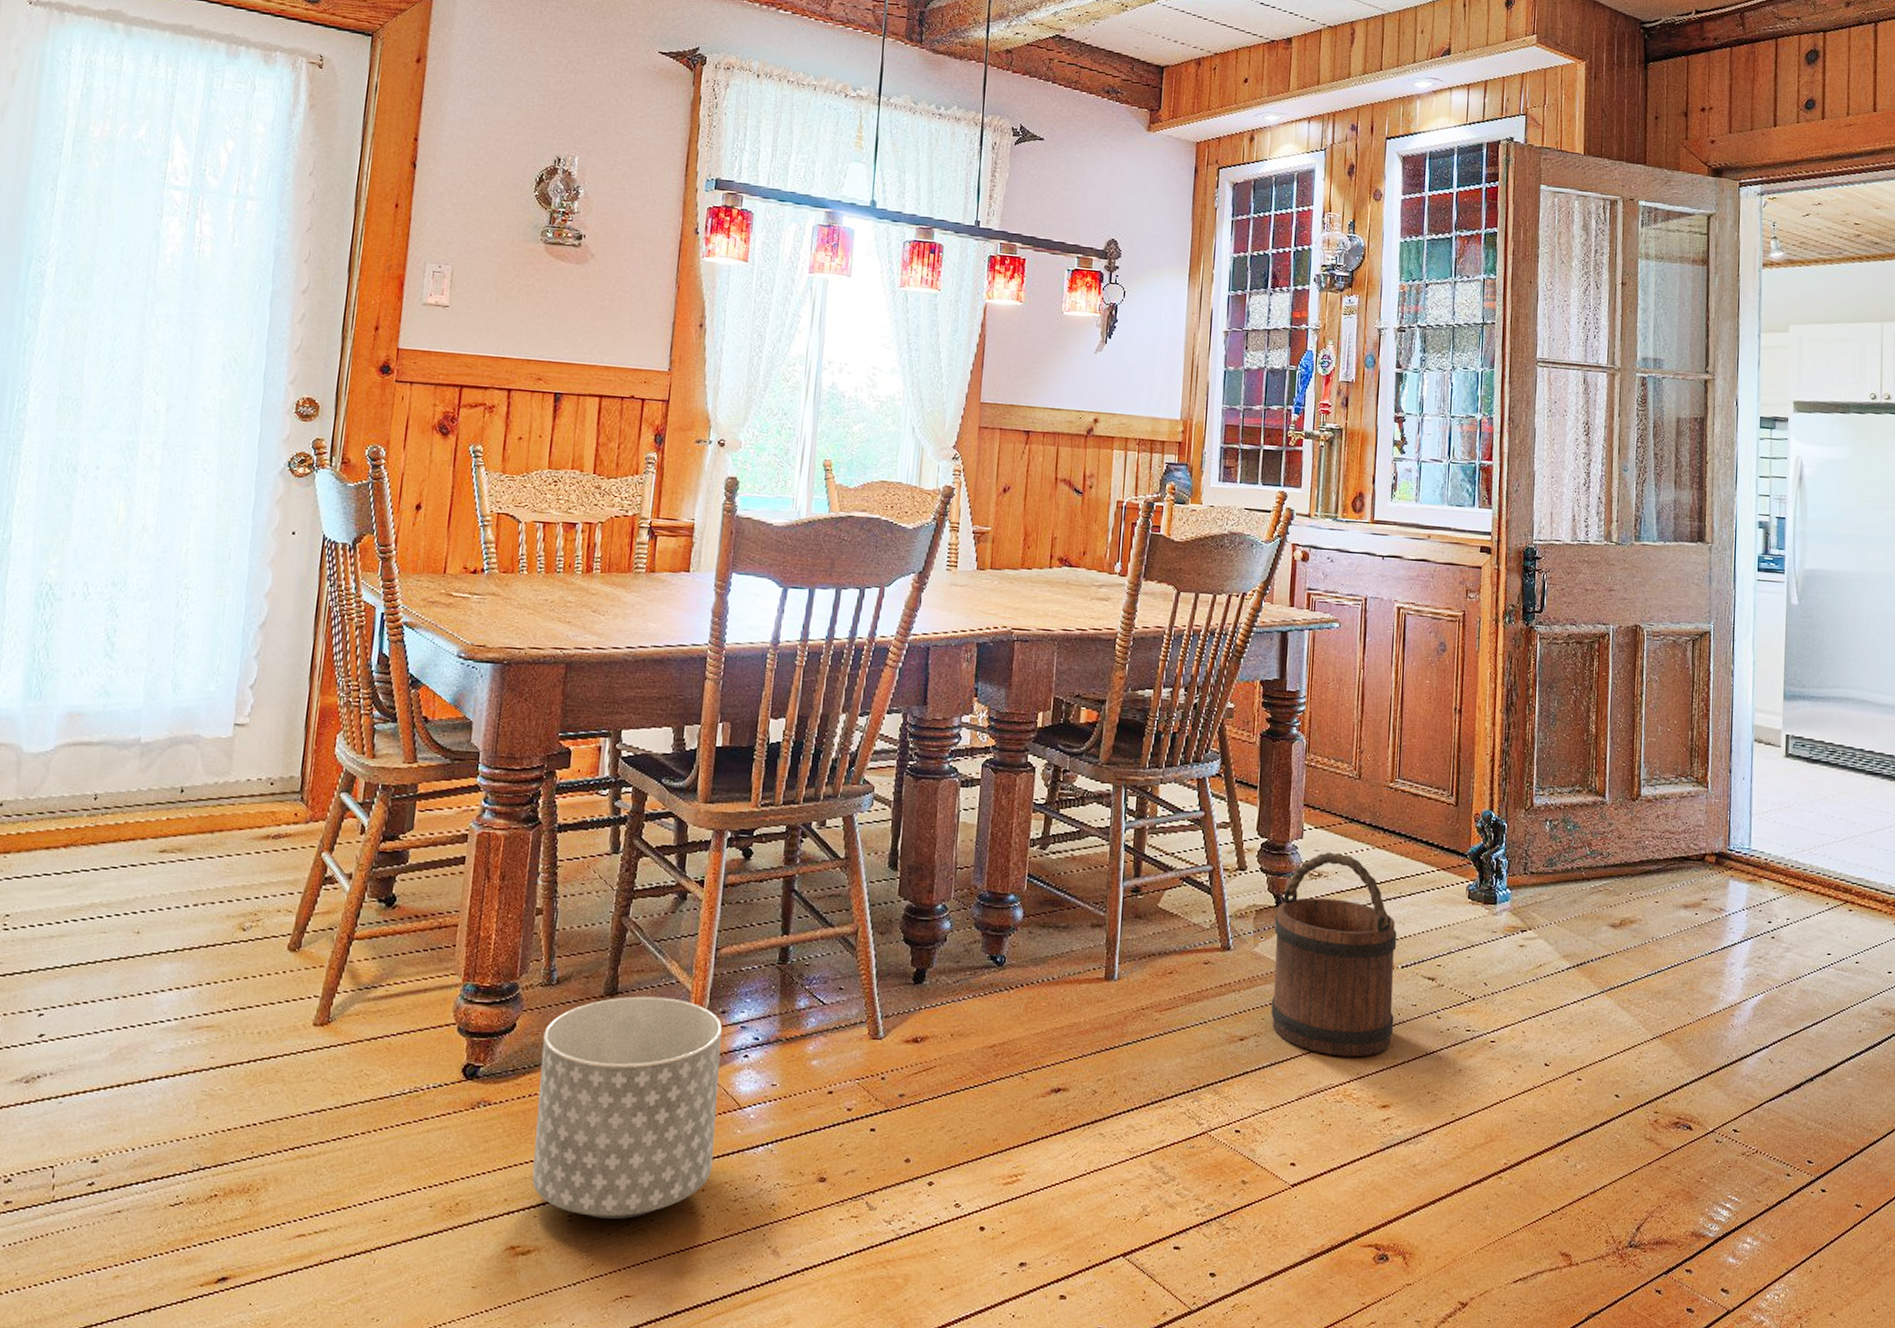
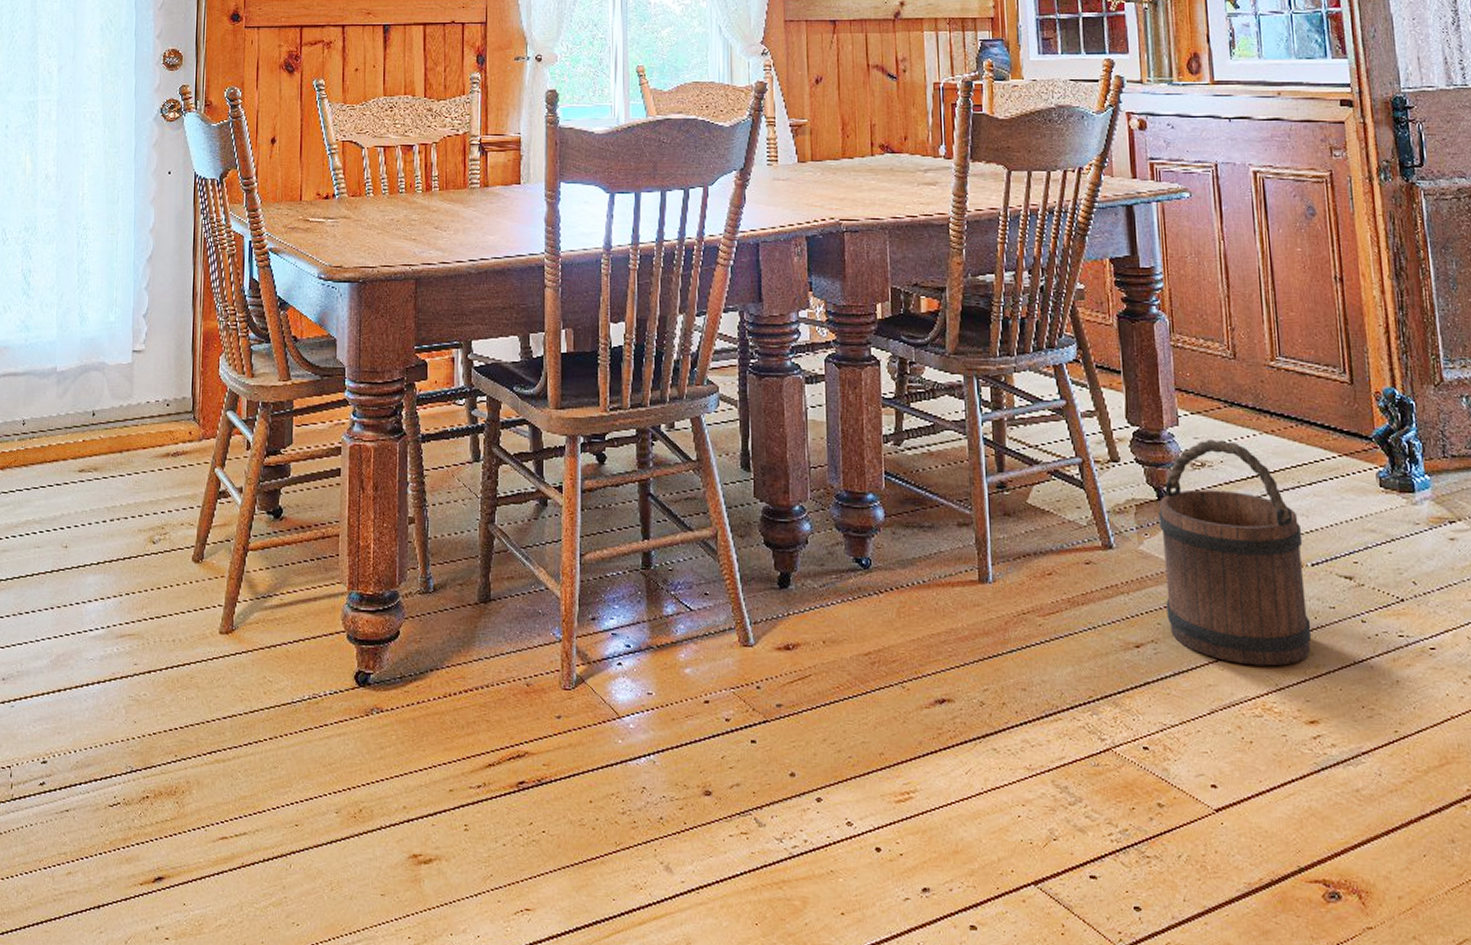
planter: present [532,996,723,1219] -> none [425,603,598,830]

